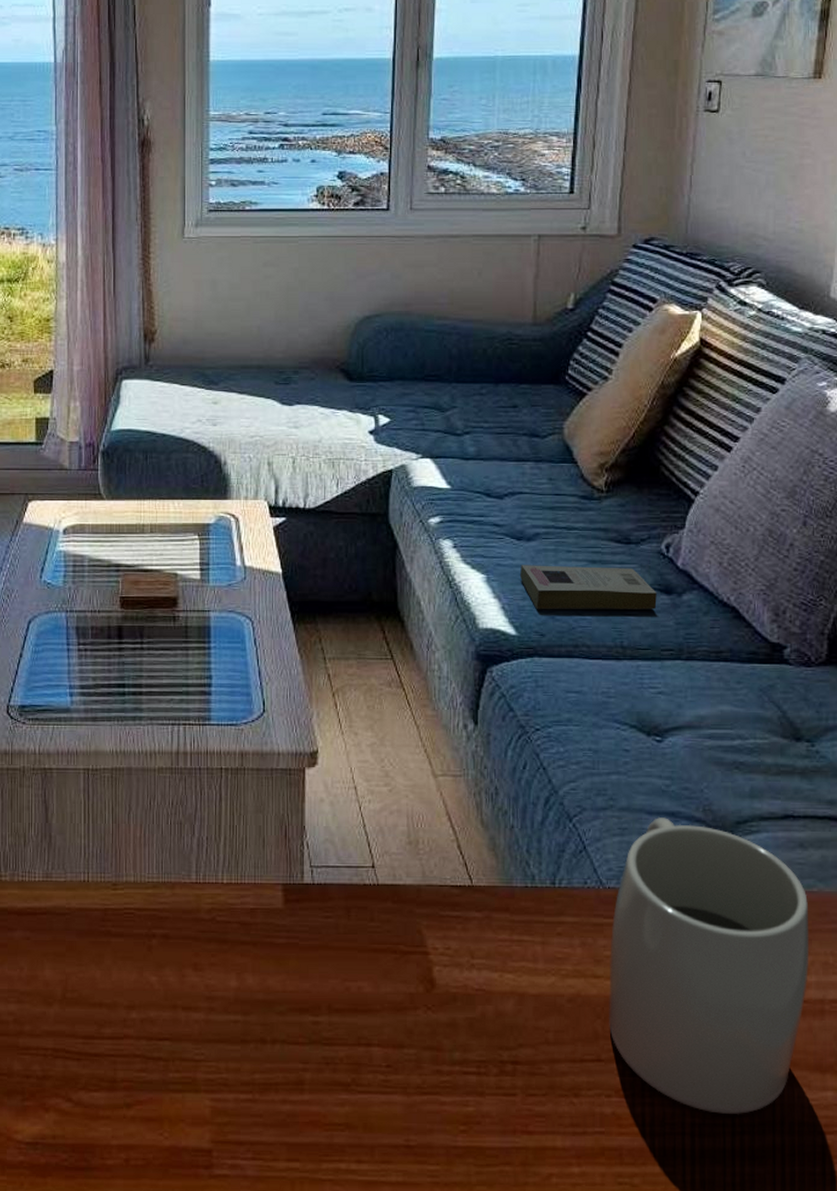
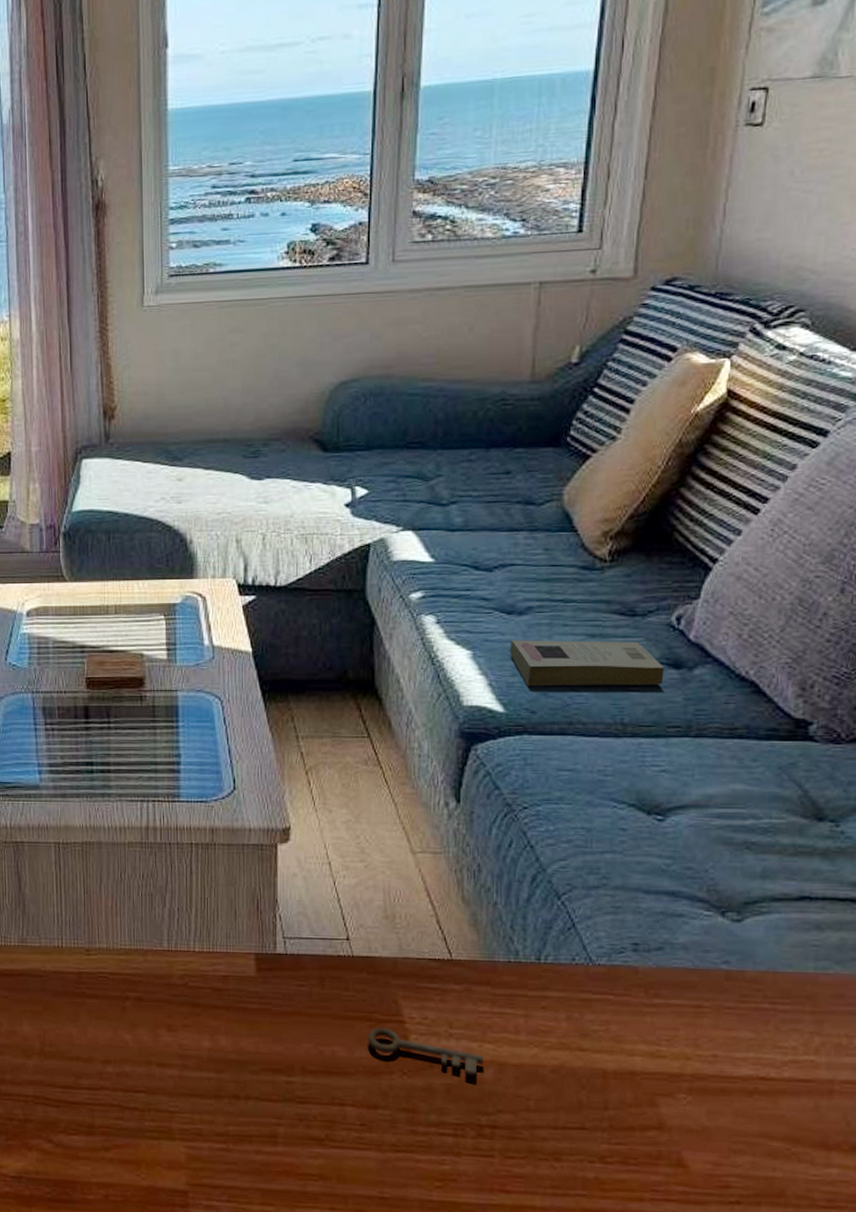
key: none [392,959,505,1008] -> present [367,1026,485,1076]
mug: present [608,817,810,1114] -> none [593,897,822,1185]

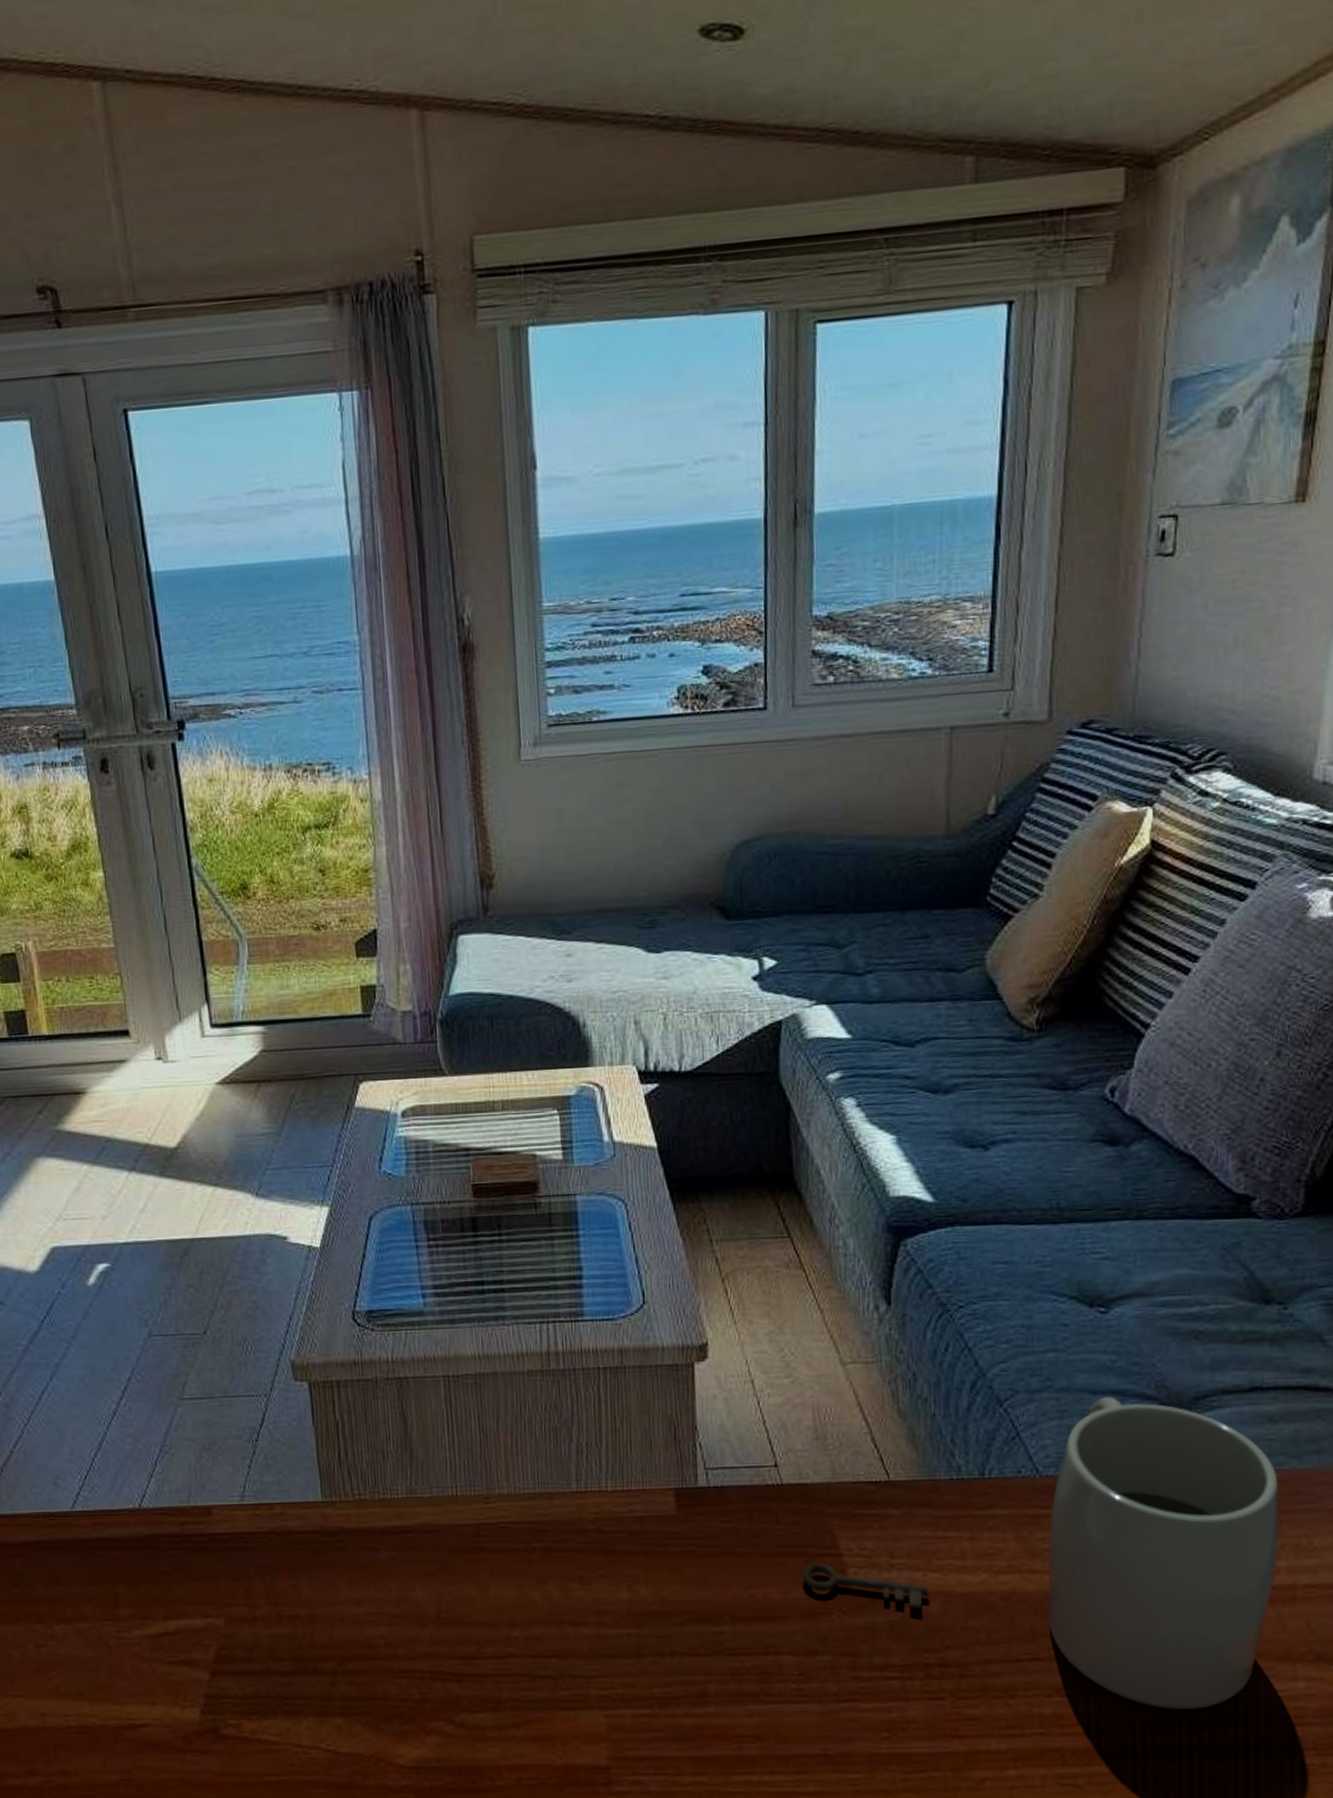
book: present [510,640,664,687] -> none [937,1117,1100,1172]
mug: none [593,897,822,1185] -> present [1047,1397,1279,1710]

